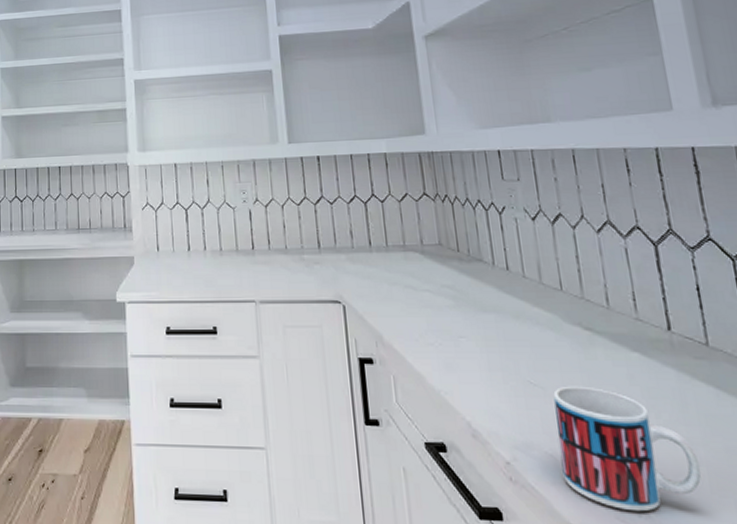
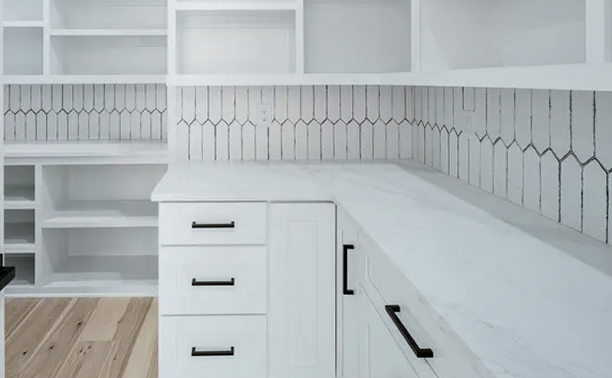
mug: present [553,386,702,512] -> none [477,262,565,346]

